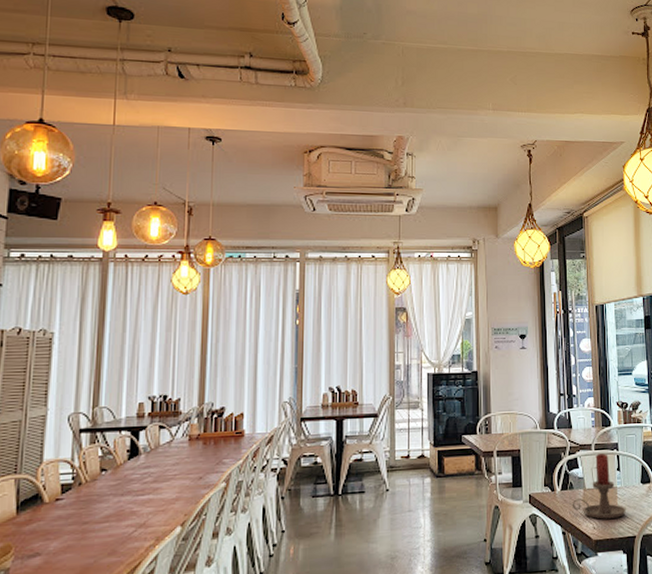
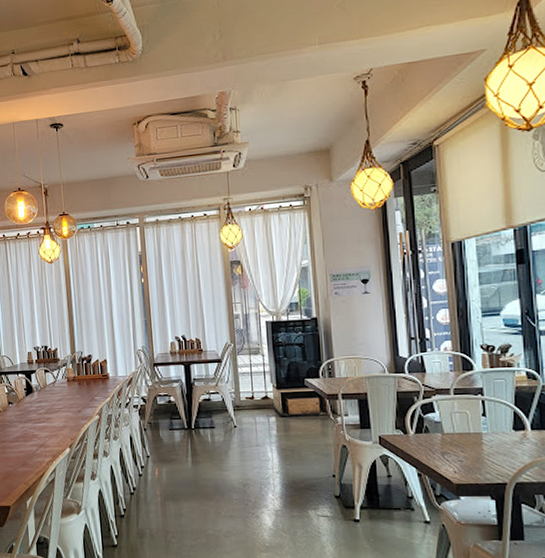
candle holder: present [572,454,626,519] -> none [428,398,494,464]

